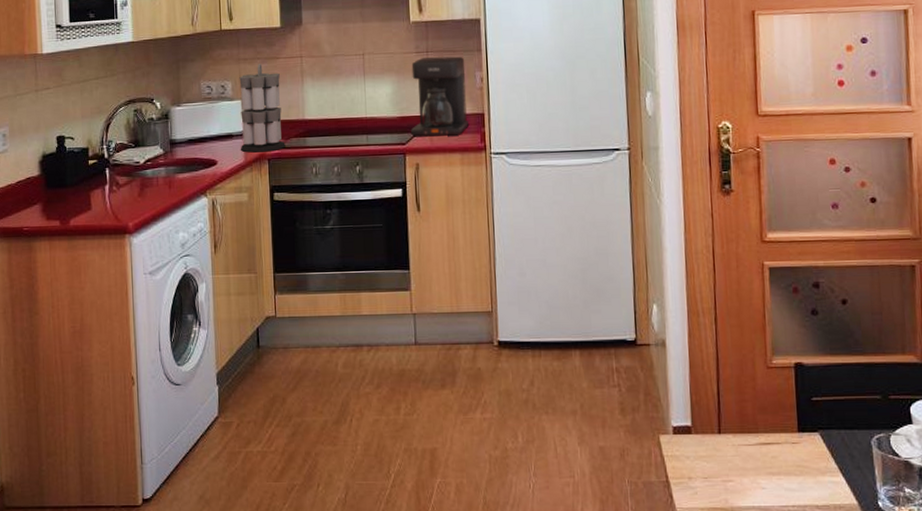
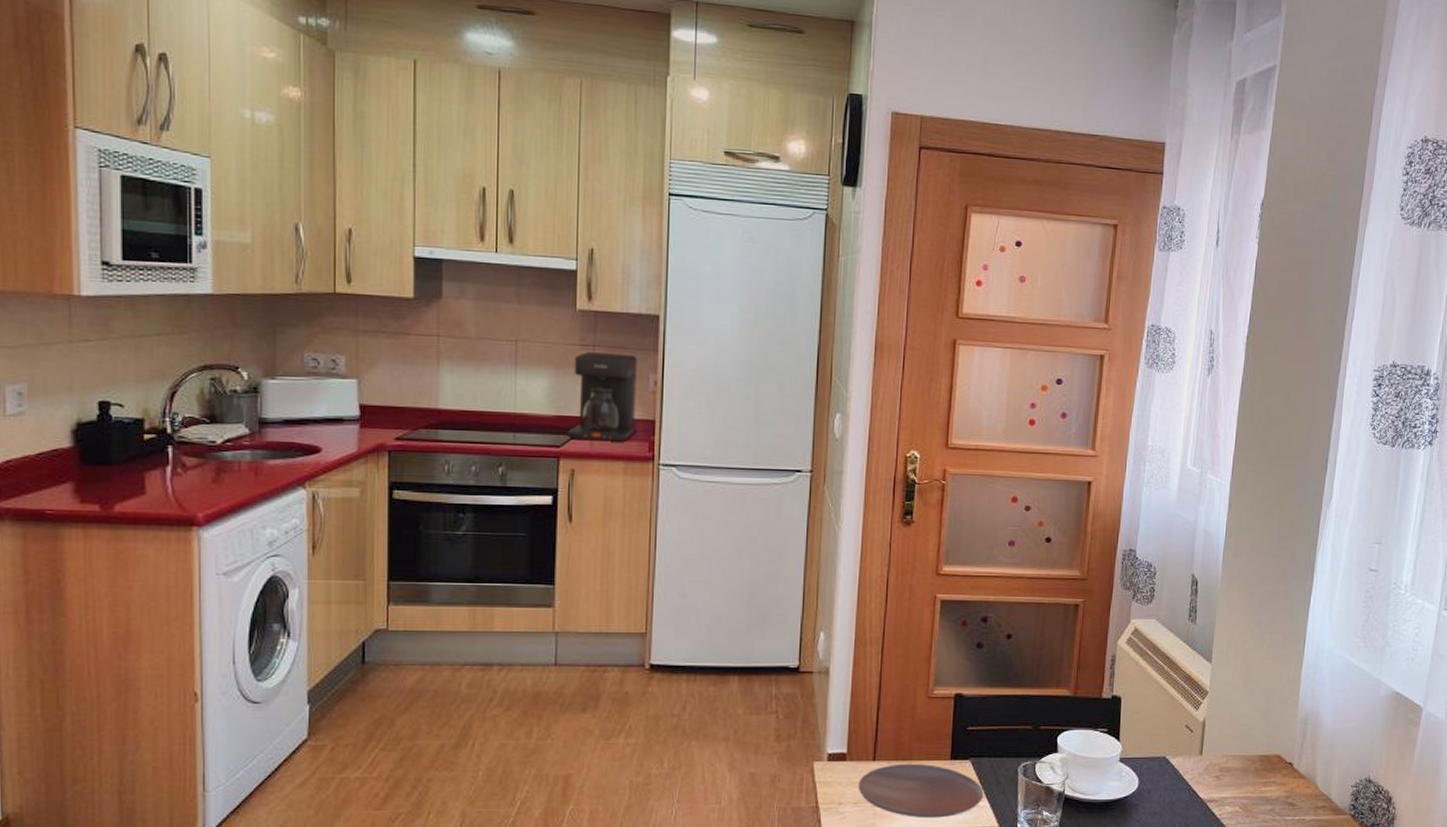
spice rack: present [239,64,285,153] -> none [352,338,412,443]
plate: none [706,436,837,495] -> present [858,763,983,818]

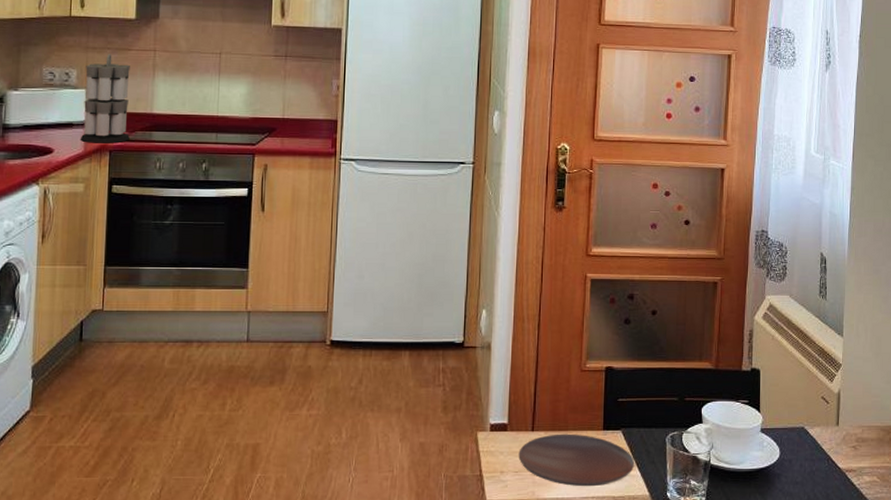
spice rack: none [352,338,412,443] -> present [80,54,130,143]
coffee maker: present [568,352,638,442] -> none [262,62,323,140]

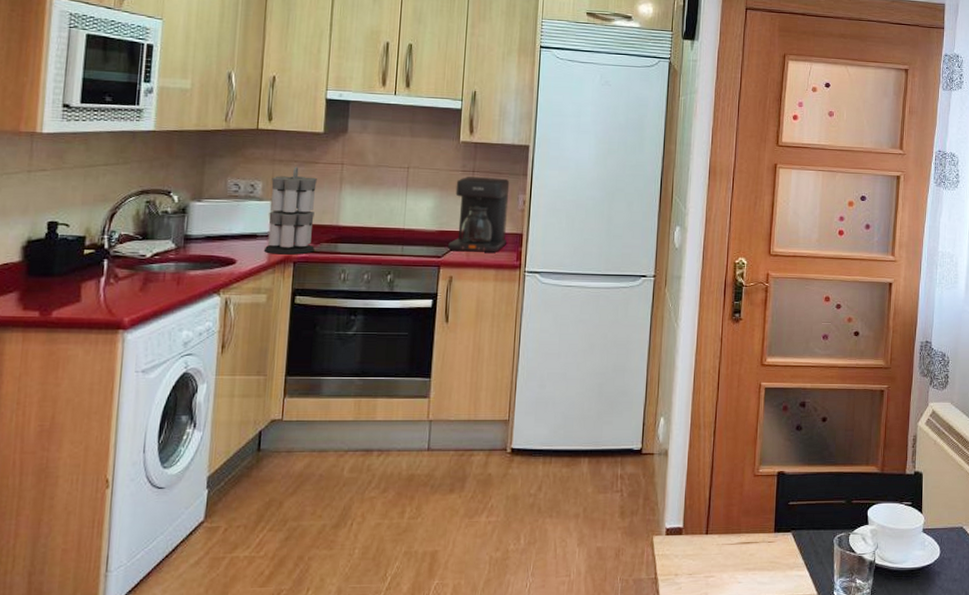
coffee maker: none [262,62,323,140] -> present [448,177,510,253]
plate: present [518,433,634,487] -> none [692,536,803,588]

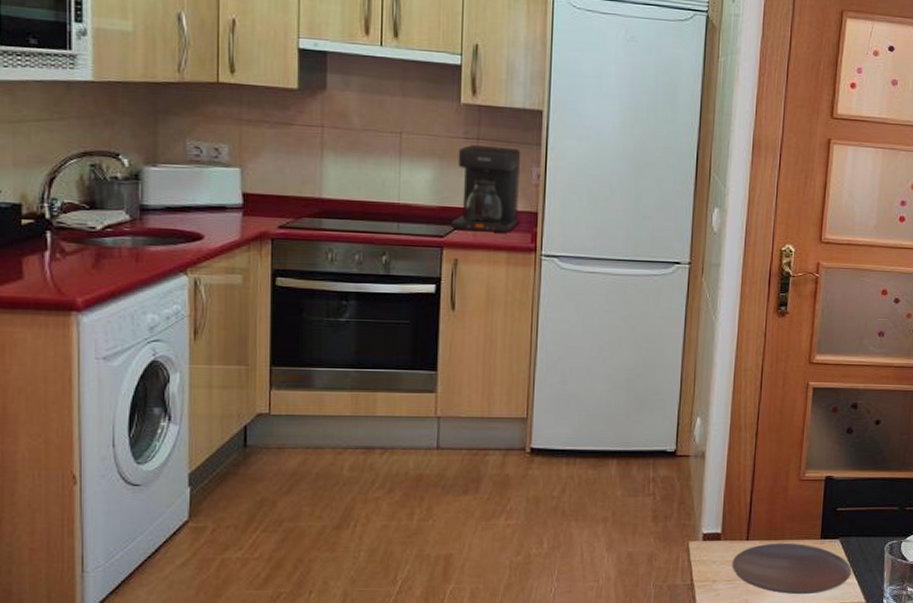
spice rack: present [263,166,317,255] -> none [235,128,295,231]
plate: none [692,536,803,588] -> present [732,542,851,595]

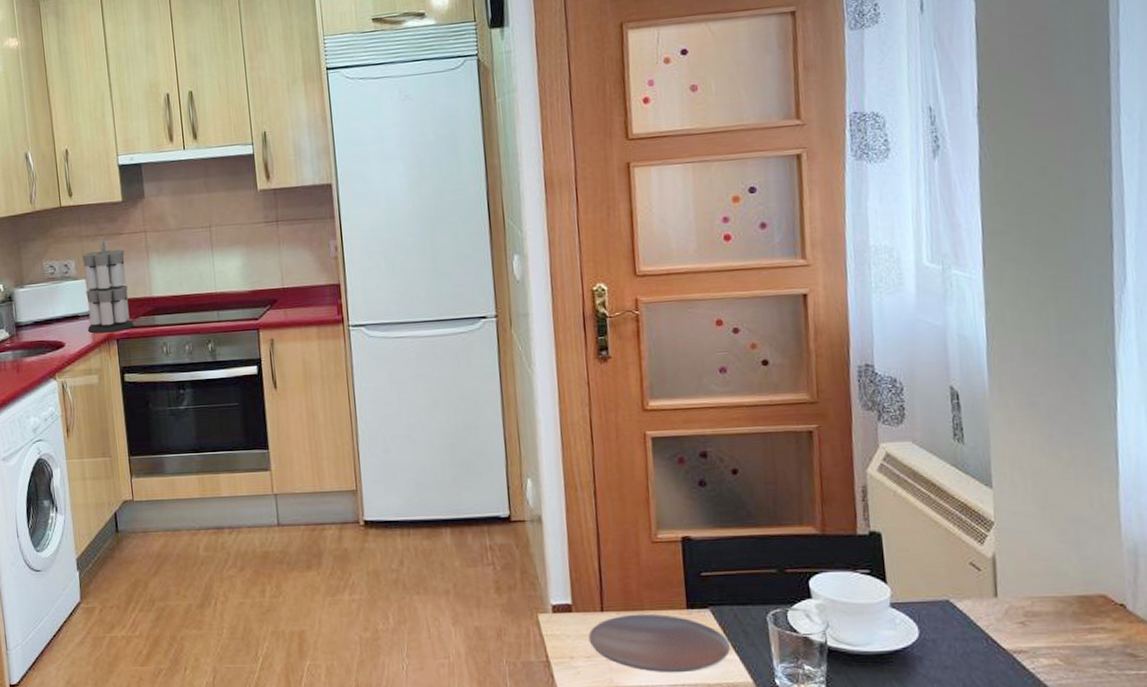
spice rack: none [235,128,295,231] -> present [82,240,134,333]
coffee maker: present [451,145,521,233] -> none [261,224,324,311]

